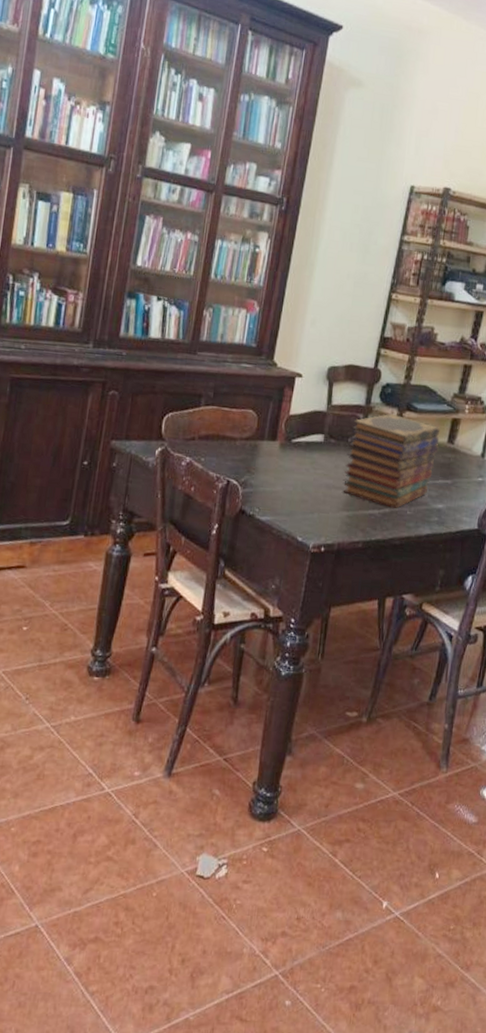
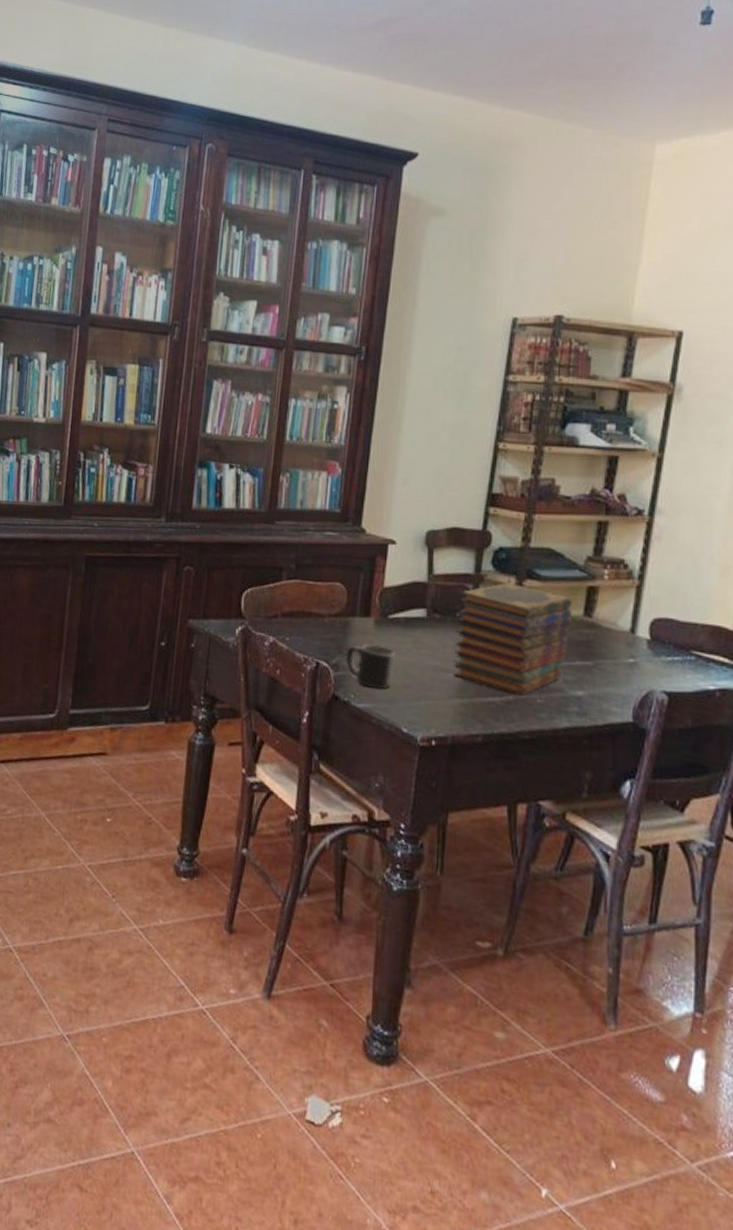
mug: none [253,465,296,504] -> present [345,644,395,690]

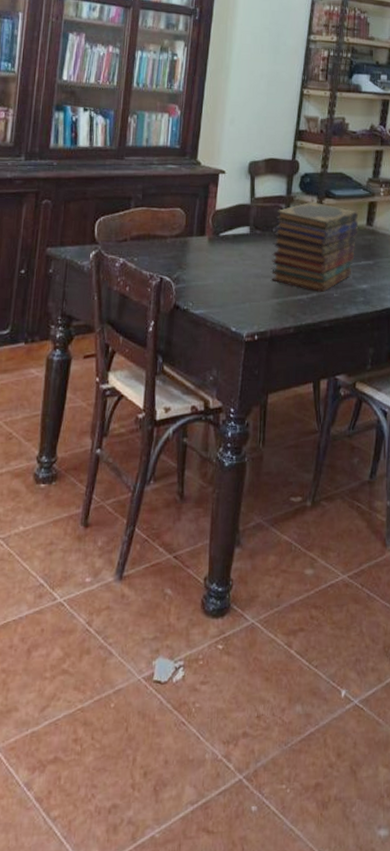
mug: present [345,644,395,690] -> none [185,259,225,297]

